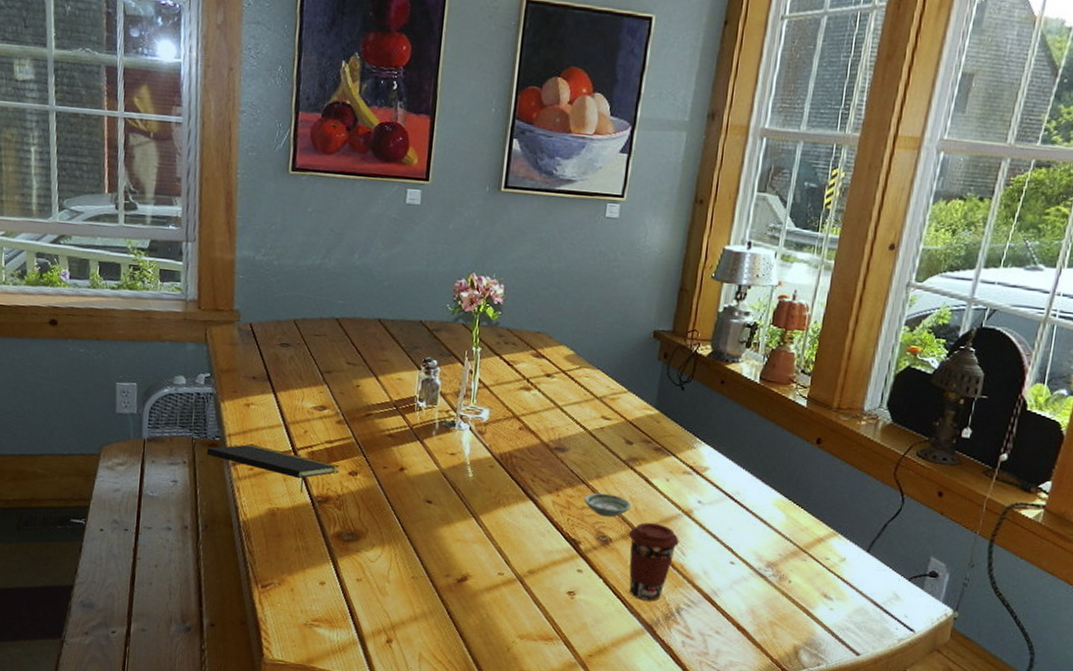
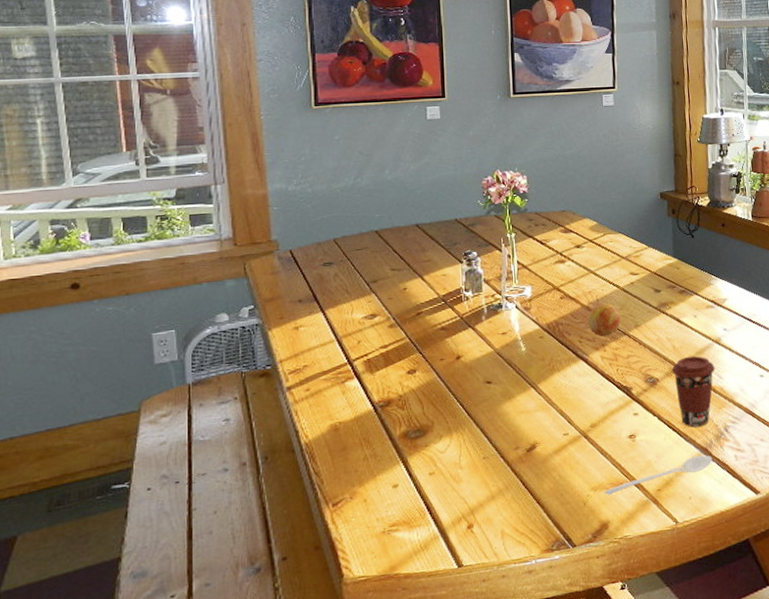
notepad: present [206,444,339,494] -> none [258,365,397,403]
stirrer: none [532,630,657,648] -> present [605,455,713,495]
fruit: none [544,444,582,481] -> present [587,303,621,337]
saucer: present [584,492,632,518] -> none [628,339,670,361]

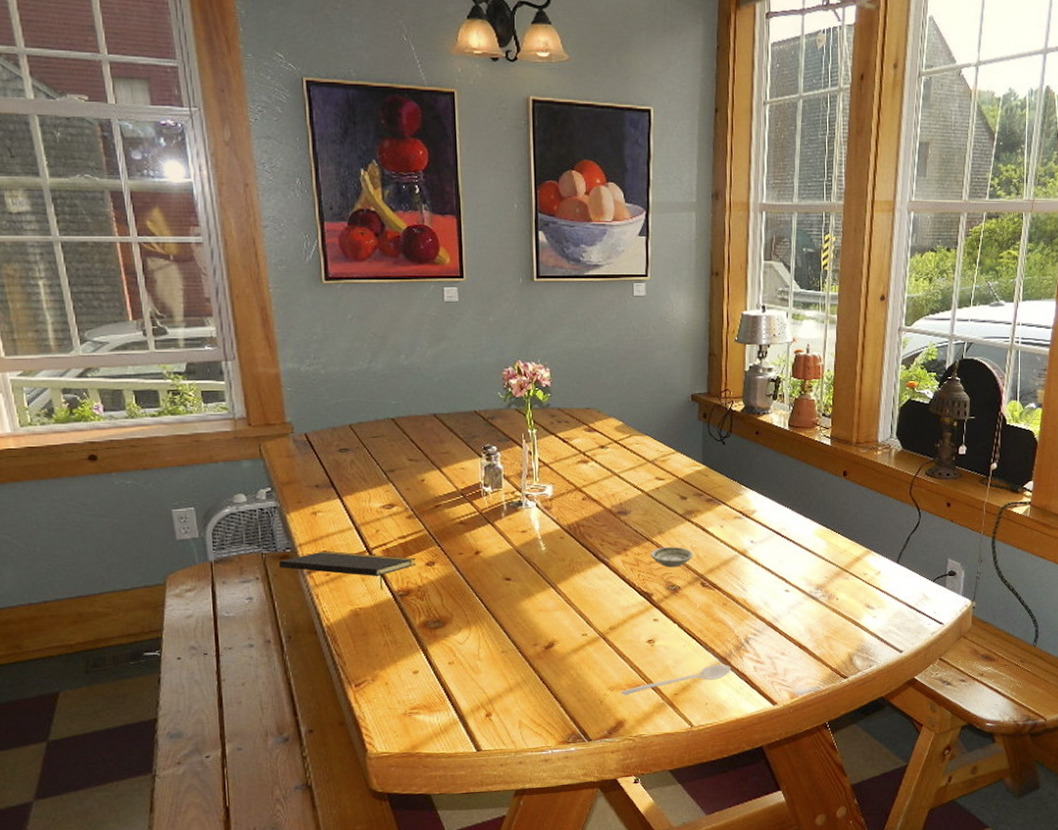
notepad: none [258,365,397,403] -> present [278,550,416,591]
fruit: present [587,303,621,337] -> none [610,508,644,541]
saucer: none [628,339,670,361] -> present [650,546,694,568]
coffee cup: present [672,356,715,428] -> none [694,566,739,637]

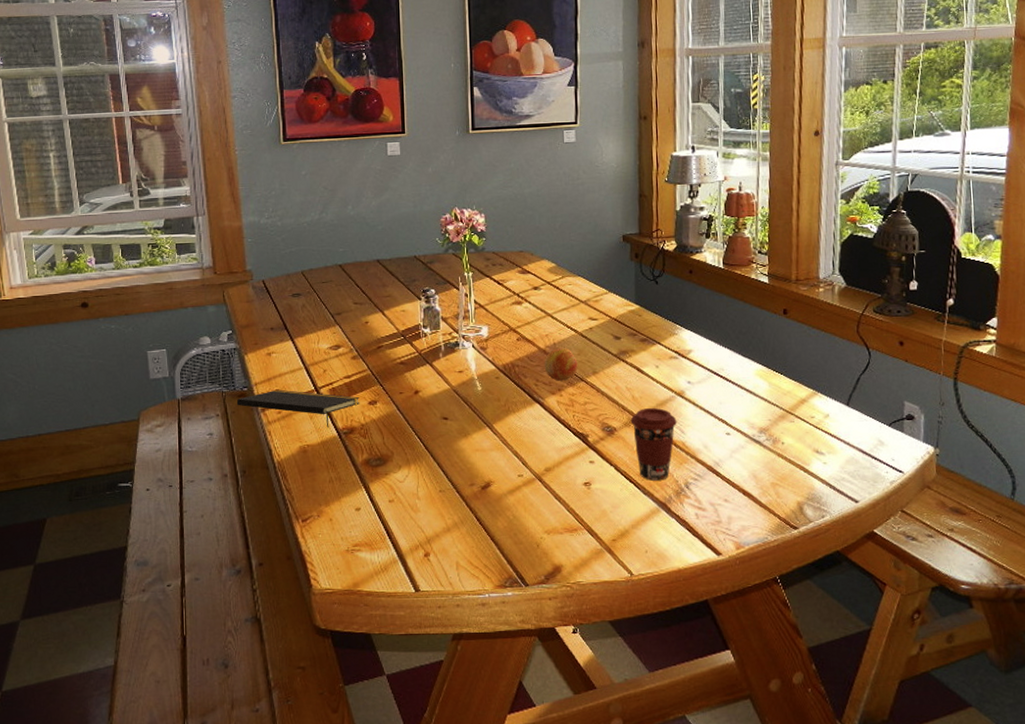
fruit: none [610,508,644,541] -> present [544,348,578,381]
stirrer: present [622,664,731,696] -> none [559,510,672,540]
saucer: present [650,546,694,568] -> none [585,387,629,409]
coffee cup: none [694,566,739,637] -> present [630,407,677,481]

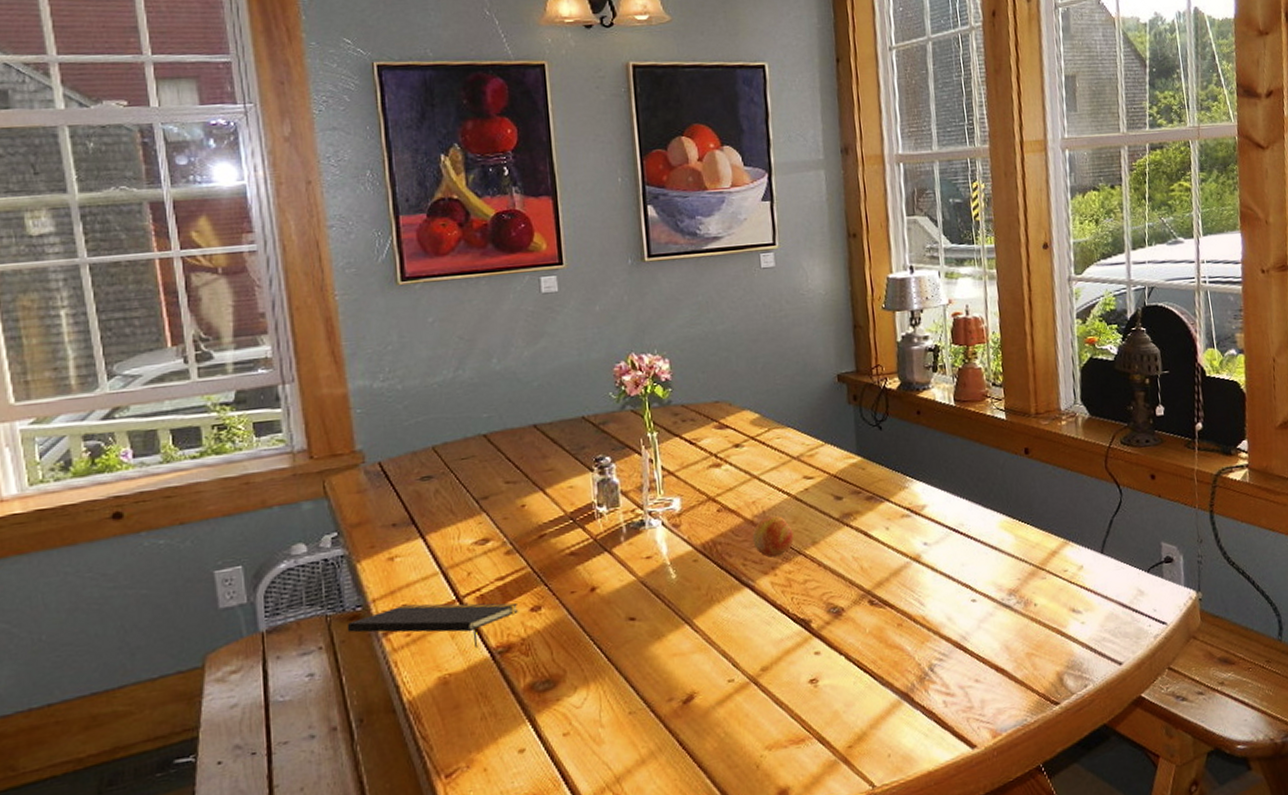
coffee cup: present [630,407,677,481] -> none [860,578,915,668]

